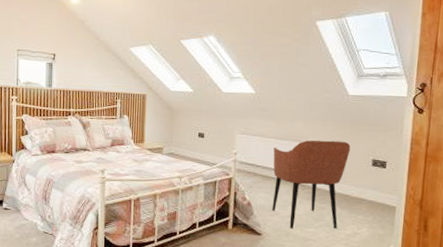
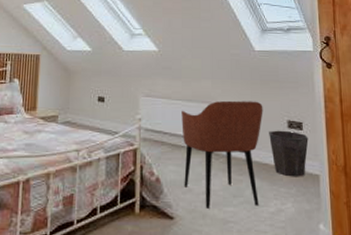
waste bin: none [353,167,390,208] -> present [269,130,309,177]

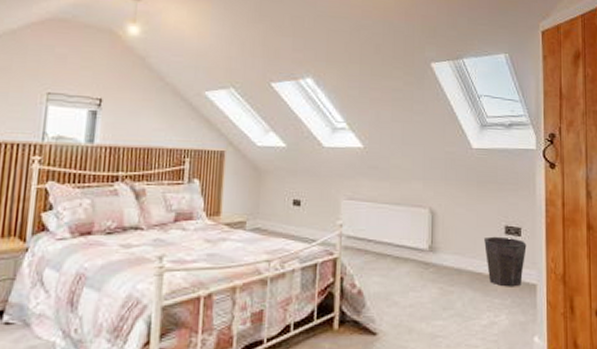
armchair: present [182,100,263,209] -> none [388,204,479,323]

